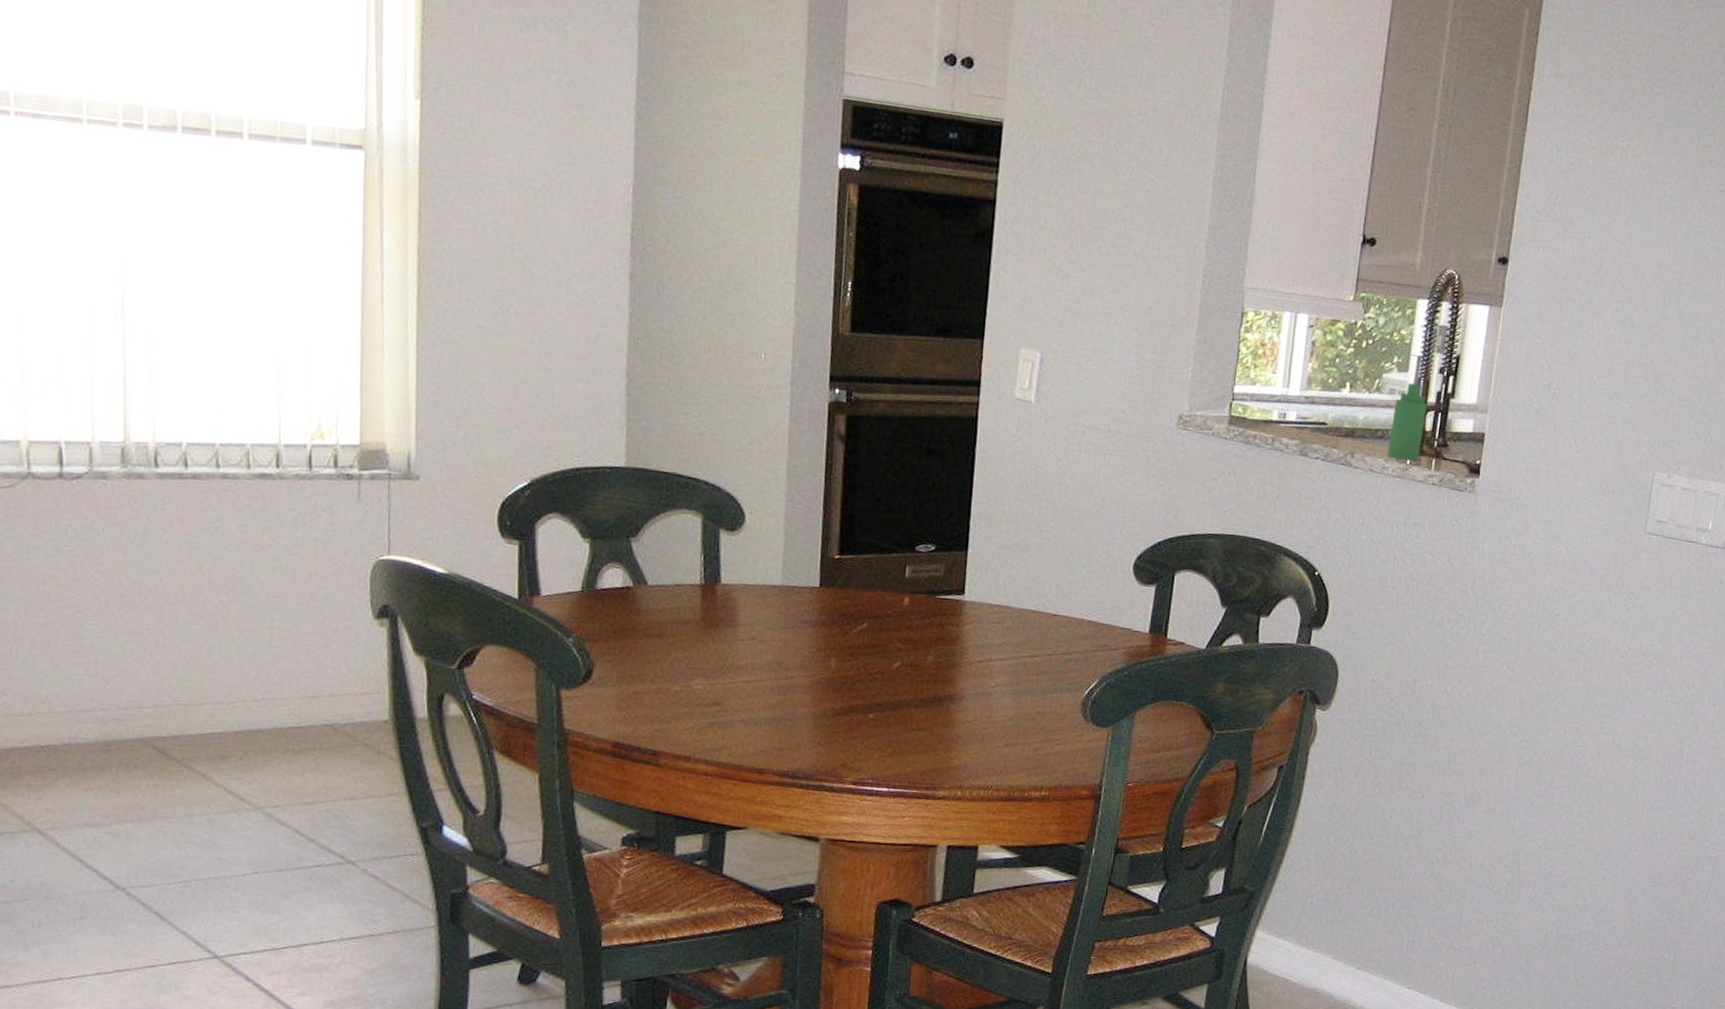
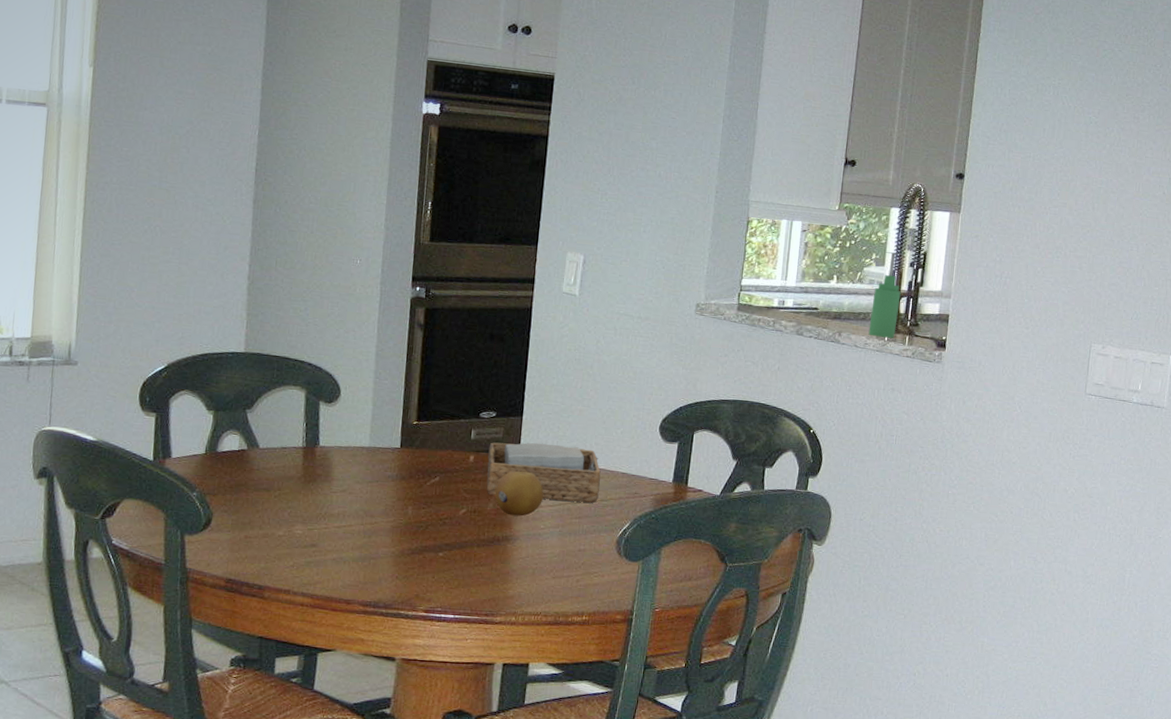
napkin holder: none [925,581,1063,657] -> present [487,442,601,503]
fruit: none [935,616,995,672] -> present [495,470,544,516]

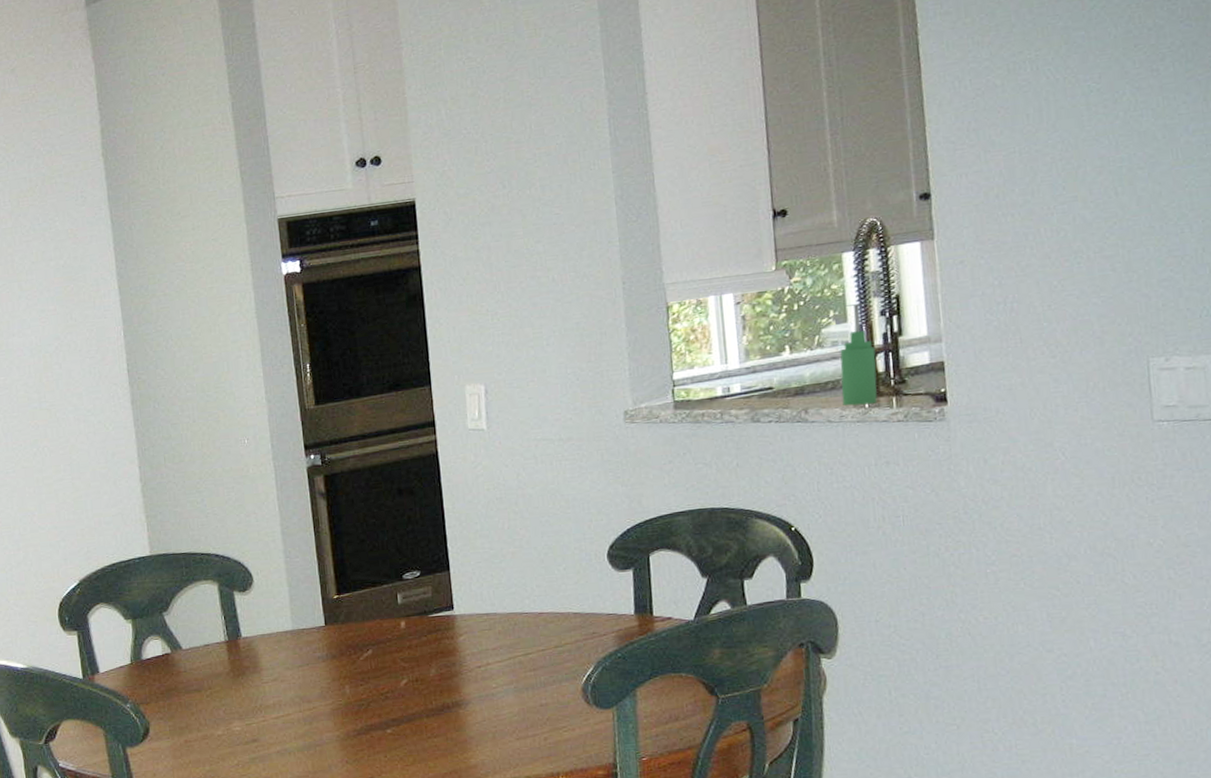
napkin holder: present [487,442,601,503] -> none [419,593,552,661]
fruit: present [495,470,544,516] -> none [434,628,490,679]

